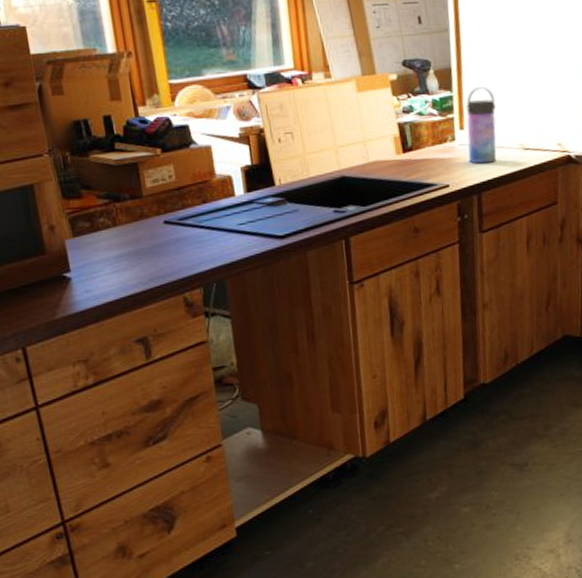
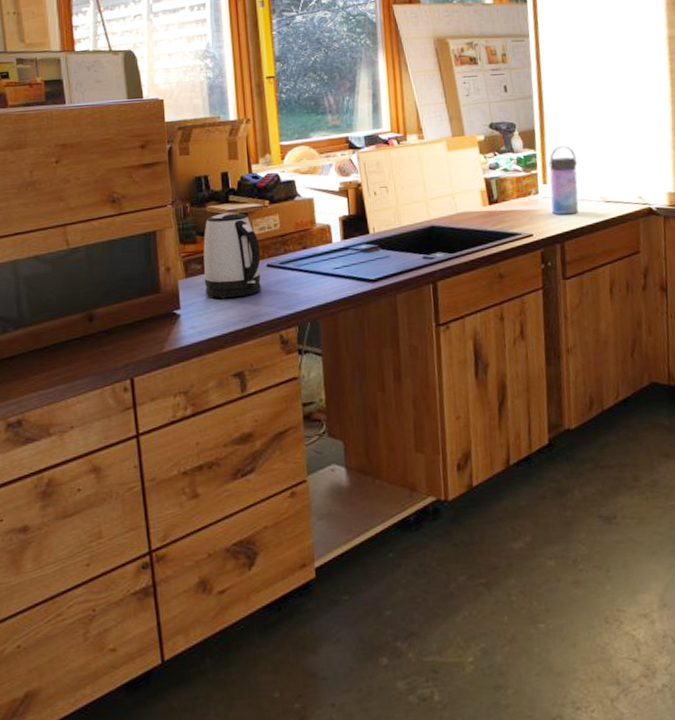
kettle: none [89,162,160,260] -> present [203,212,261,299]

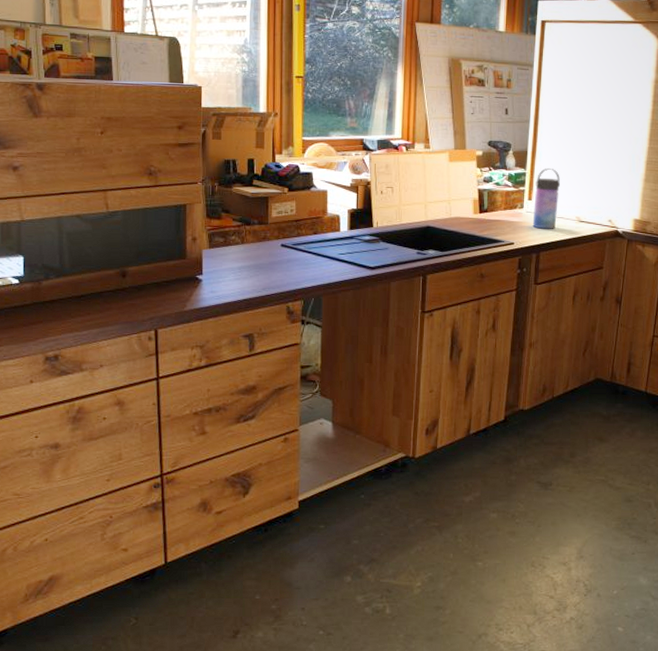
kettle: present [203,212,261,299] -> none [225,195,276,270]

